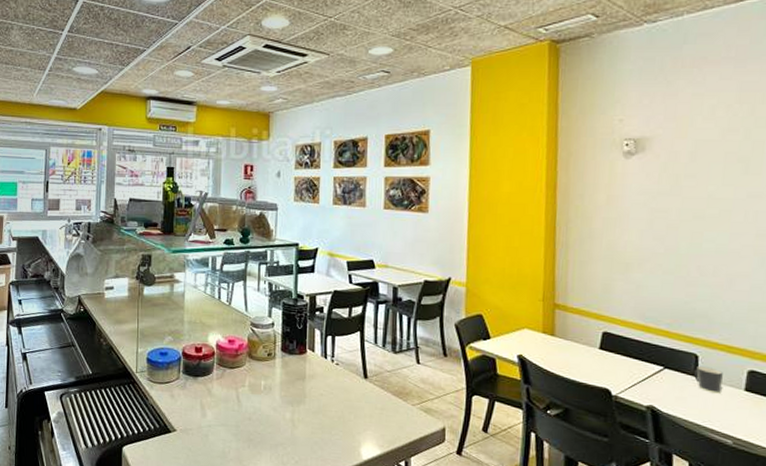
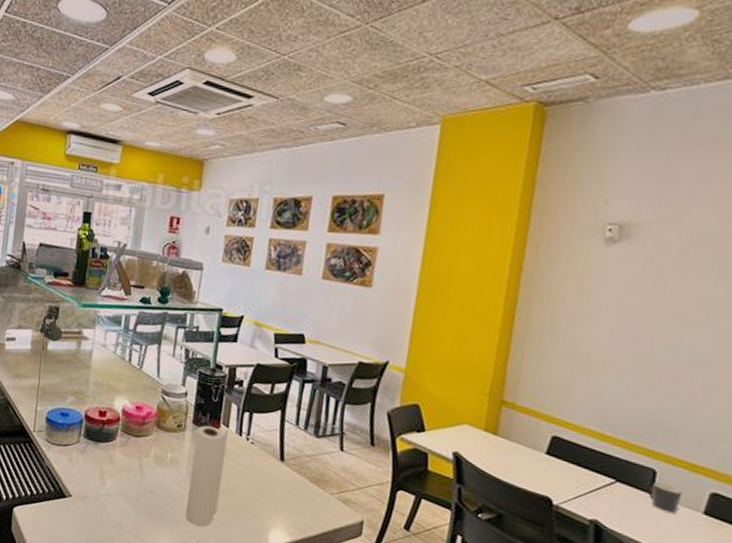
paper towel roll: none [283,352,314,448] -> present [186,425,228,527]

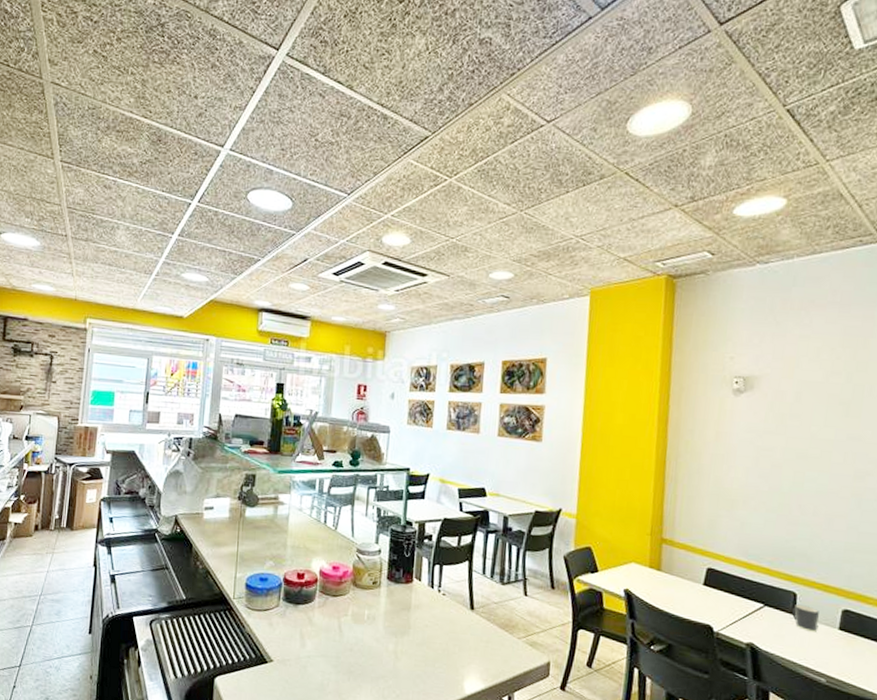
paper towel roll: present [186,425,228,527] -> none [385,581,421,681]

